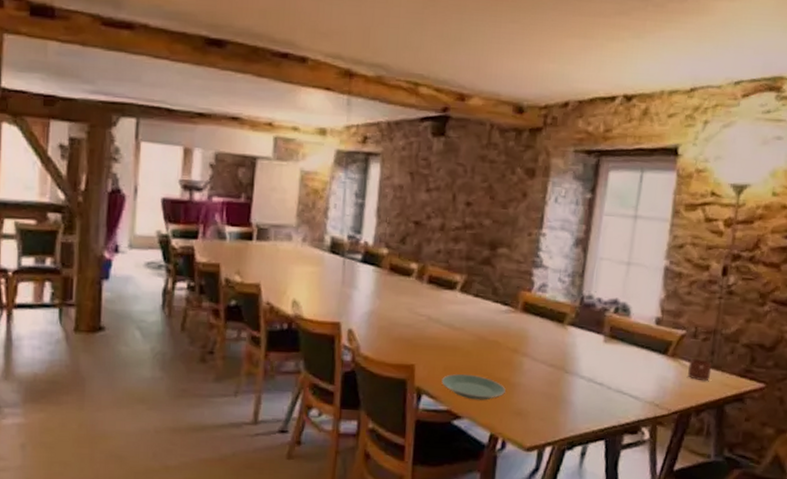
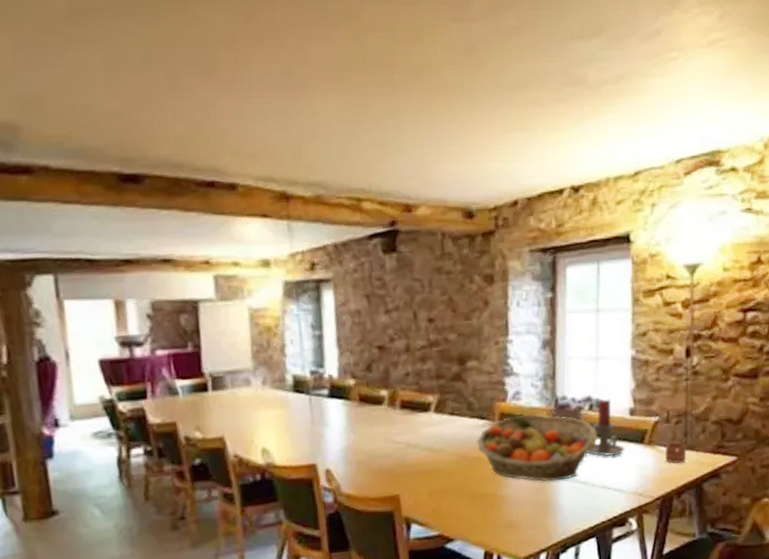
plate: present [441,374,506,400] -> none [429,495,494,520]
fruit basket: none [496,306,621,378] -> present [476,415,598,482]
candle holder: none [608,303,647,363] -> present [588,398,625,457]

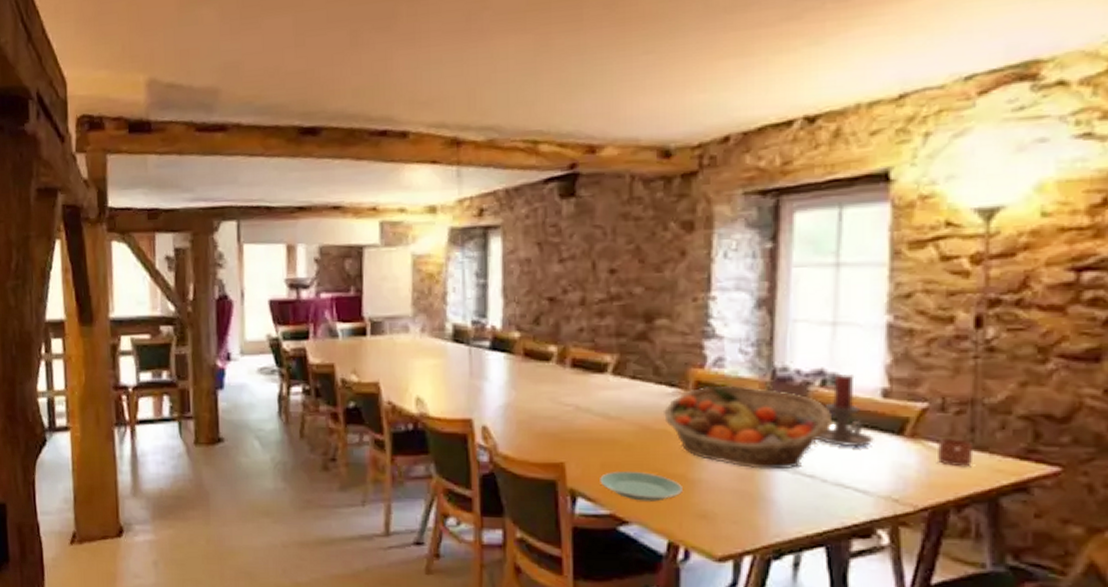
plate: none [429,495,494,520] -> present [600,472,682,502]

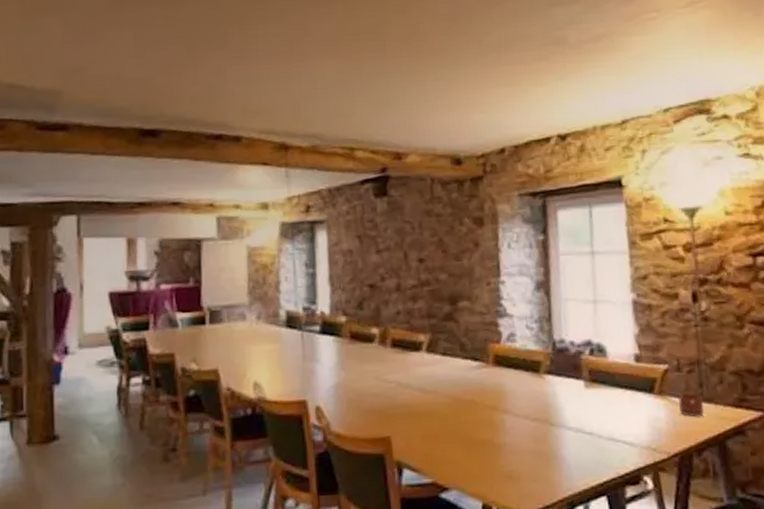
plate: present [600,472,682,502] -> none [421,440,491,468]
fruit basket: present [662,385,833,470] -> none [470,357,602,430]
candle holder: present [817,373,874,448] -> none [591,343,633,406]

